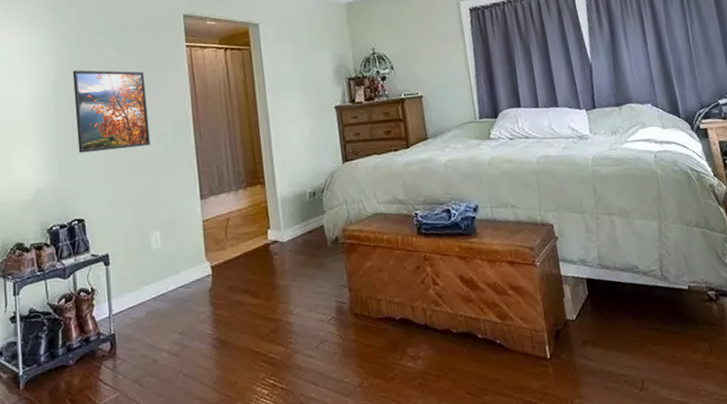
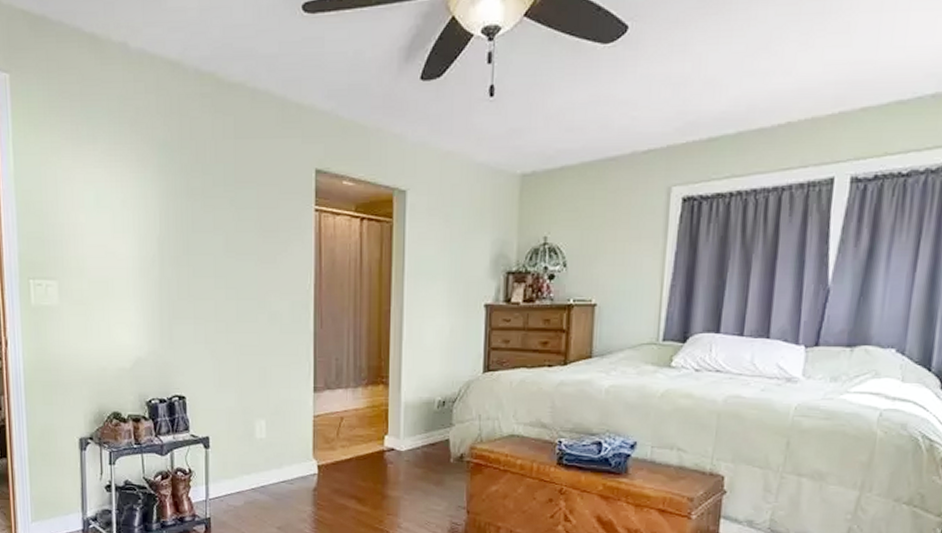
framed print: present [72,70,150,153] -> none [181,226,263,324]

